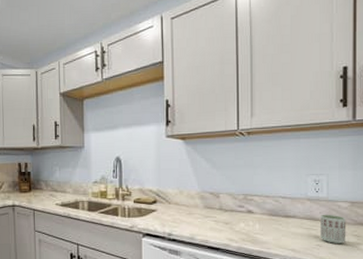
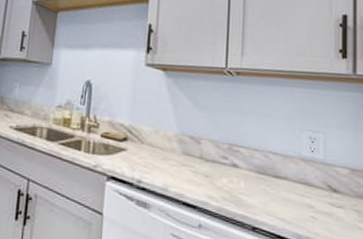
cup: present [320,214,346,245] -> none [315,179,346,220]

